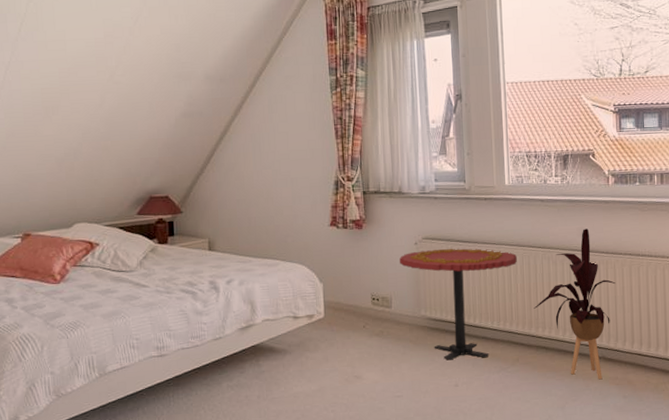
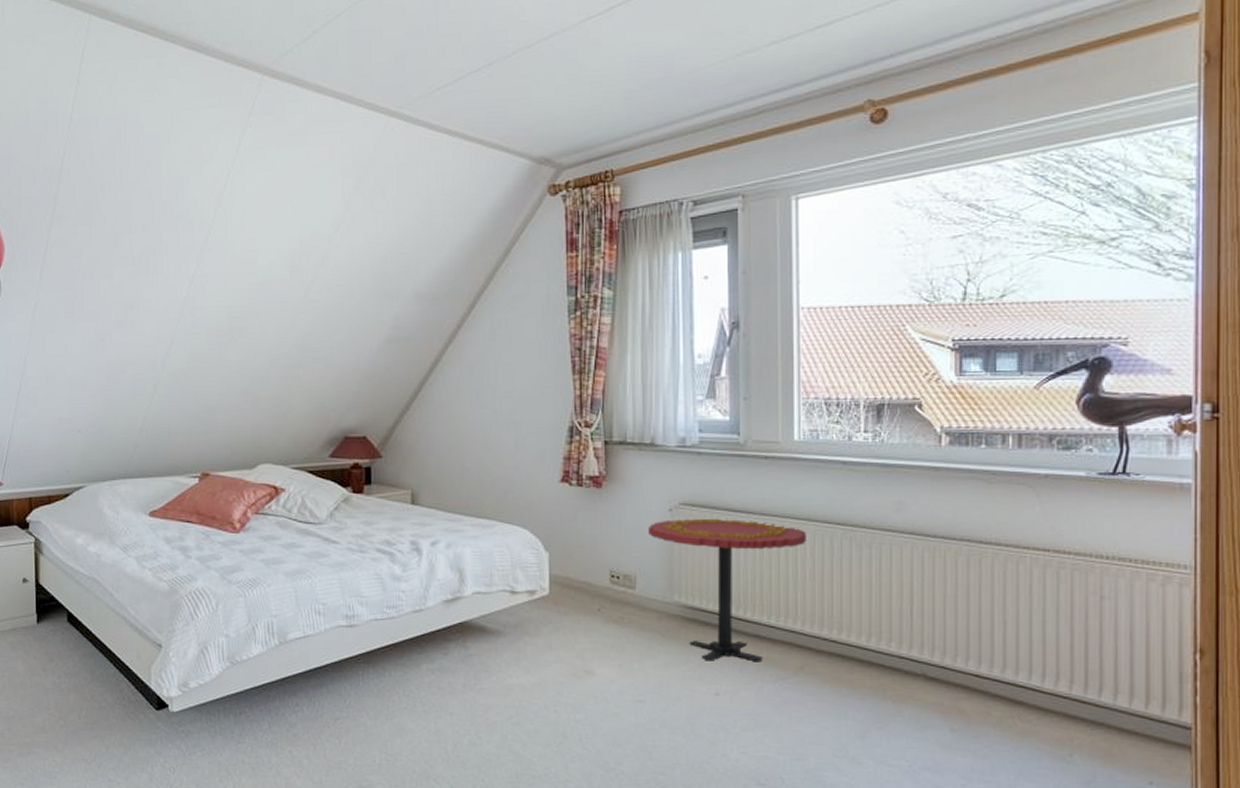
house plant: present [534,228,615,380] -> none [827,503,945,705]

